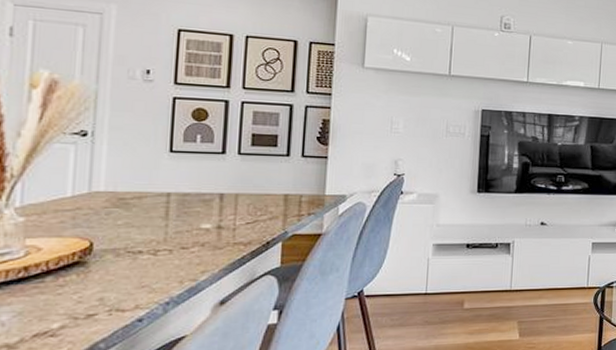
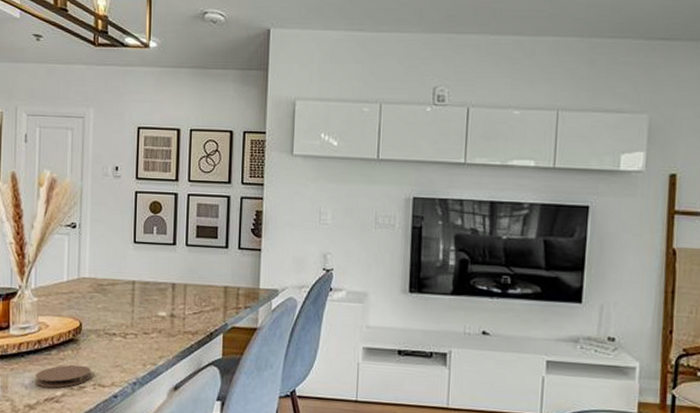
coaster: none [17,290,106,321] -> present [34,364,92,388]

